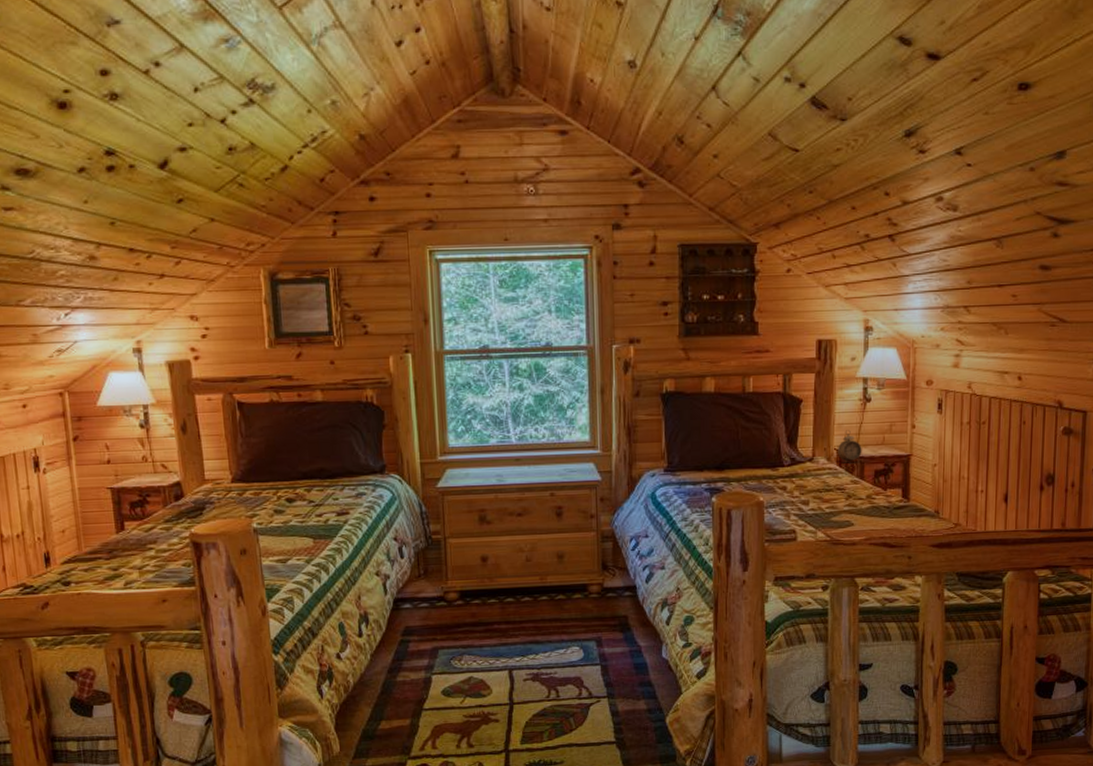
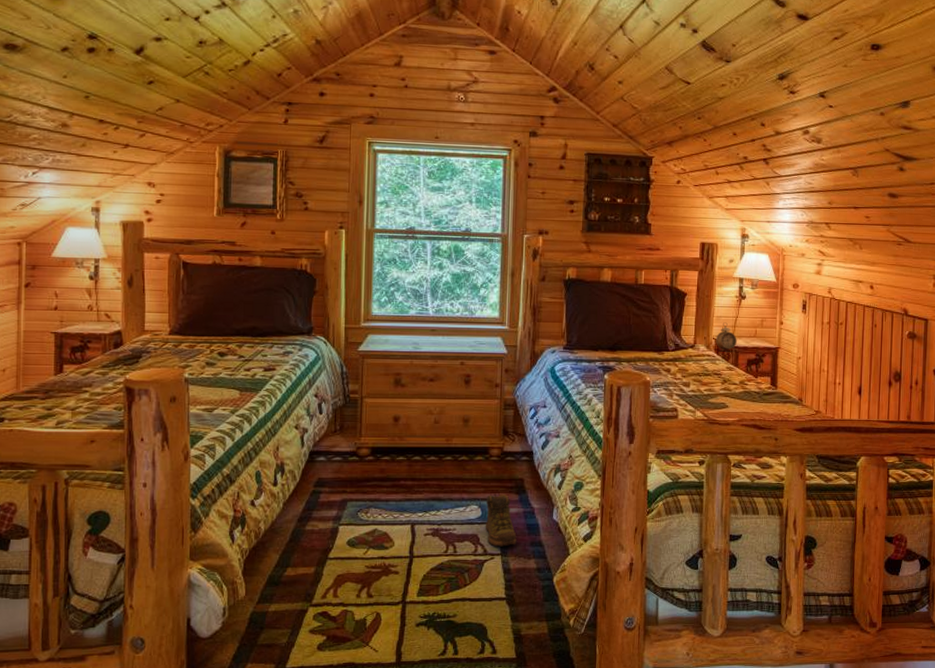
hiking boot: none [588,633,624,689] -> present [486,493,517,547]

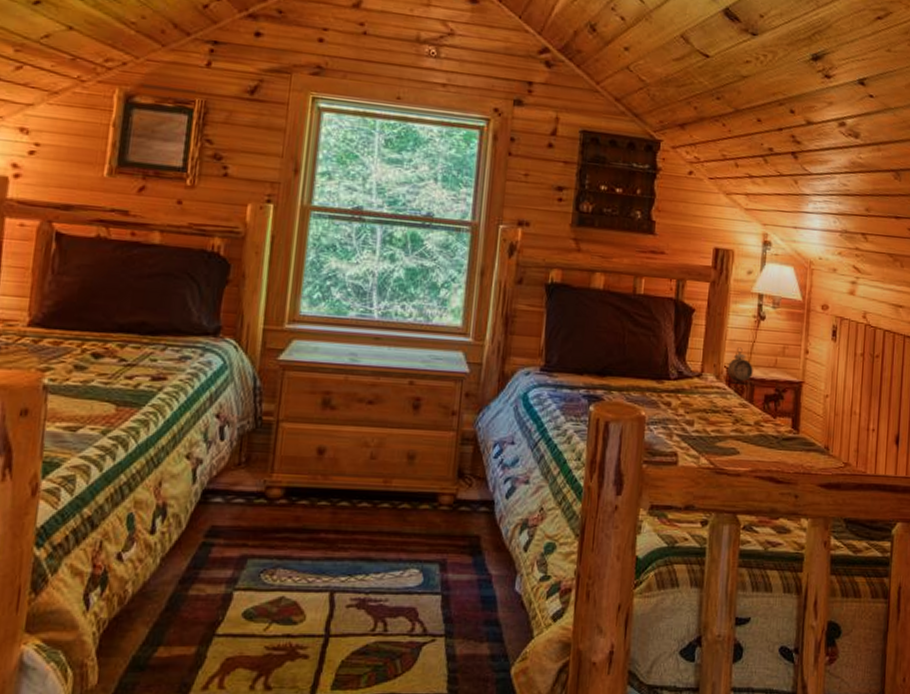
hiking boot: present [486,493,517,547] -> none [427,554,467,625]

